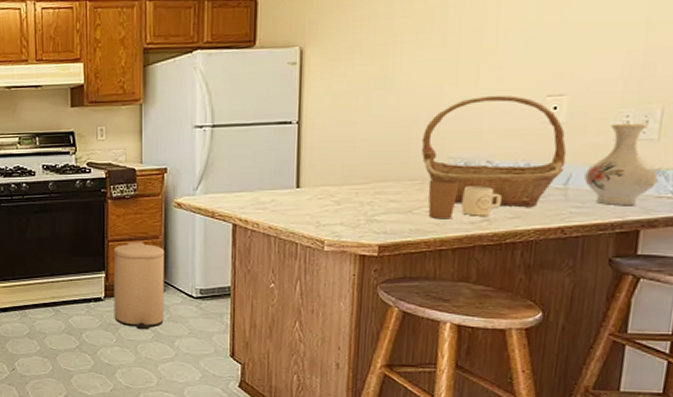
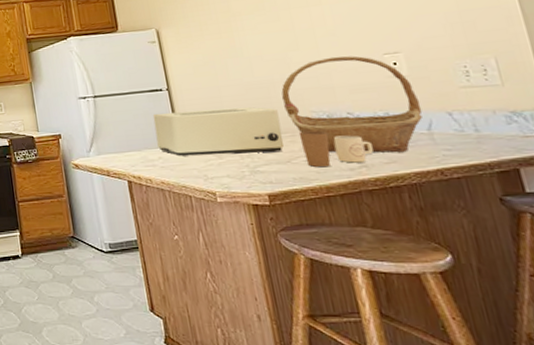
pedal bin: present [113,242,164,330] -> none [24,201,80,286]
toaster: none [273,148,413,201] -> present [152,107,284,157]
vase: present [584,123,659,207] -> none [444,72,519,147]

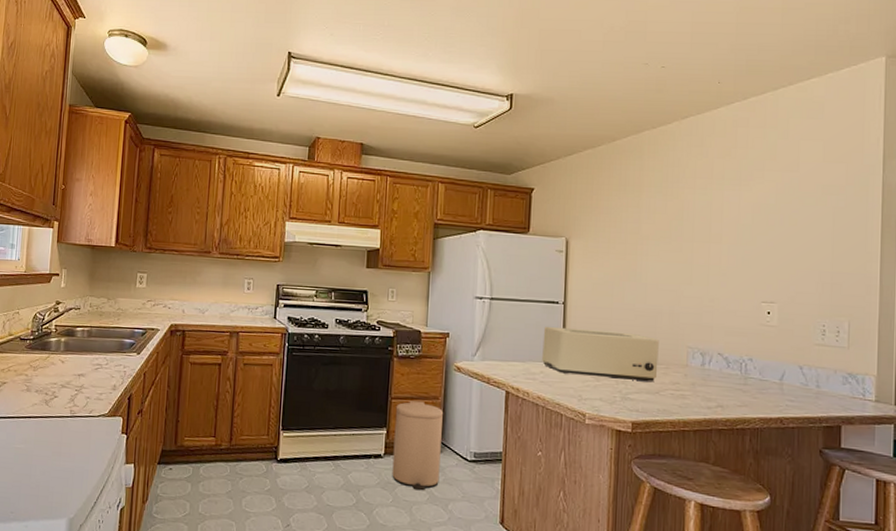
pedal bin: none [24,201,80,286] -> present [392,400,443,491]
basket: present [281,55,423,154] -> none [665,296,780,398]
cup: present [298,131,331,168] -> none [672,365,697,403]
mug: present [333,135,374,163] -> none [699,374,733,403]

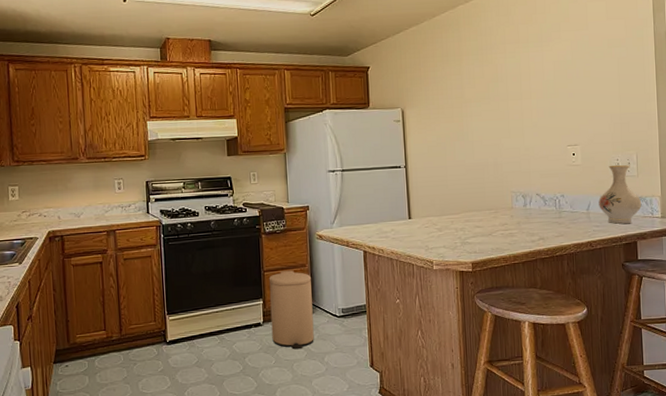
toaster: present [542,326,659,382] -> none [390,185,489,229]
vase: none [795,331,851,404] -> present [598,164,642,225]

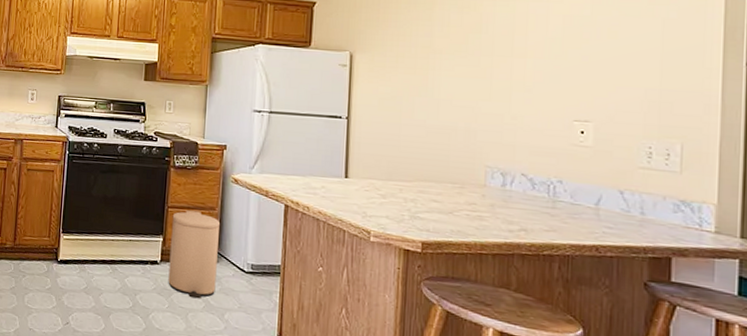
vase: present [598,164,642,225] -> none [614,153,685,234]

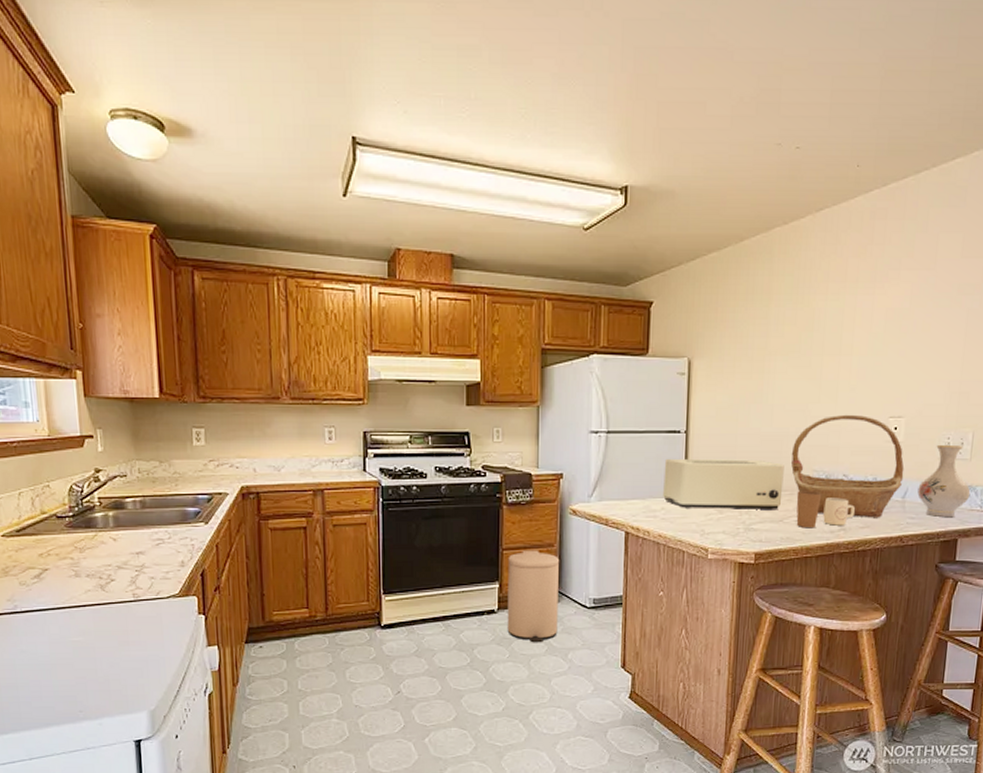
toaster: none [323,140,453,201] -> present [663,458,784,511]
basket: none [460,114,596,223] -> present [791,414,905,518]
cup: none [467,185,497,225] -> present [796,491,822,529]
mug: none [499,195,538,226] -> present [823,497,856,526]
vase: none [614,153,685,234] -> present [917,444,971,518]

